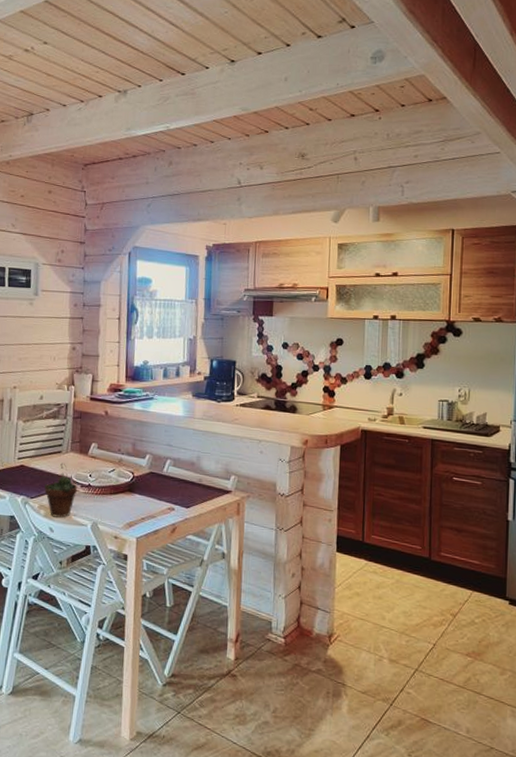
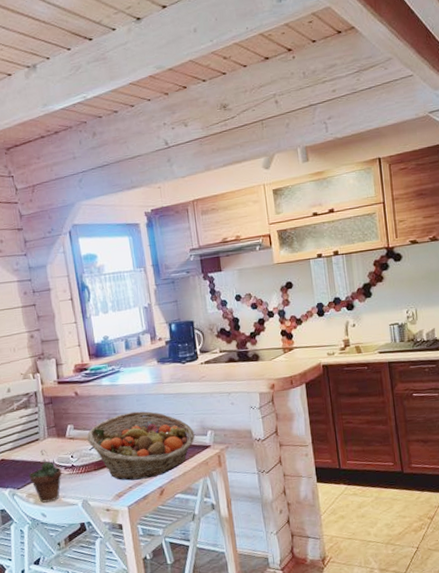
fruit basket: none [108,441,218,513] -> present [86,411,195,481]

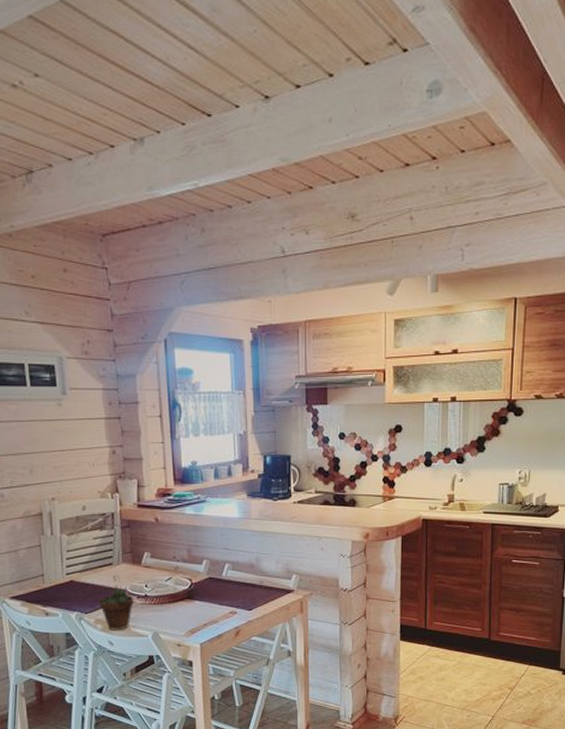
fruit basket: present [86,411,195,481] -> none [163,546,278,617]

